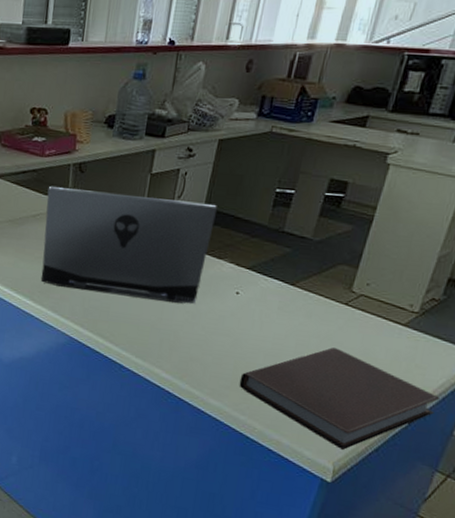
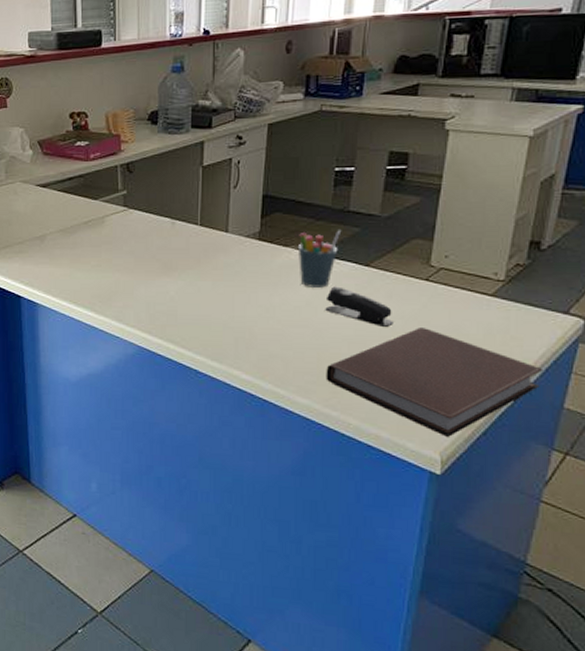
laptop computer: present [40,187,217,304] -> none [97,190,276,299]
pen holder: none [228,247,274,301] -> present [297,230,342,288]
stapler: none [247,301,310,344] -> present [325,286,394,327]

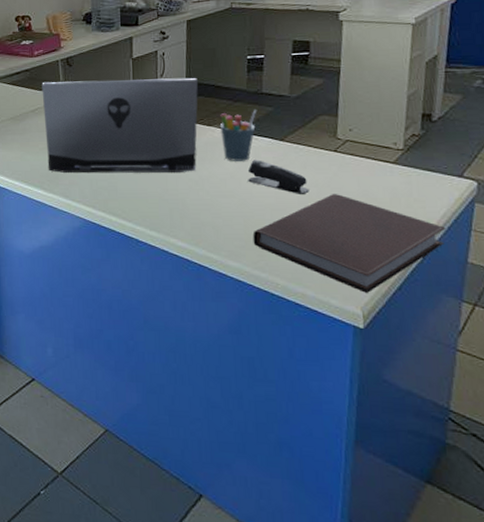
laptop computer: none [97,190,276,299] -> present [42,78,198,174]

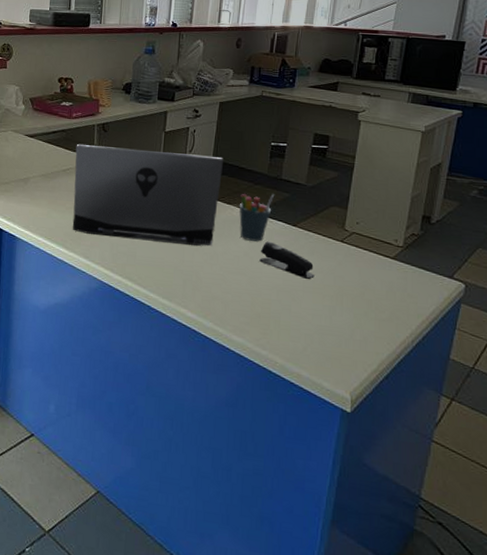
notebook: present [252,194,446,293] -> none [258,281,434,379]

